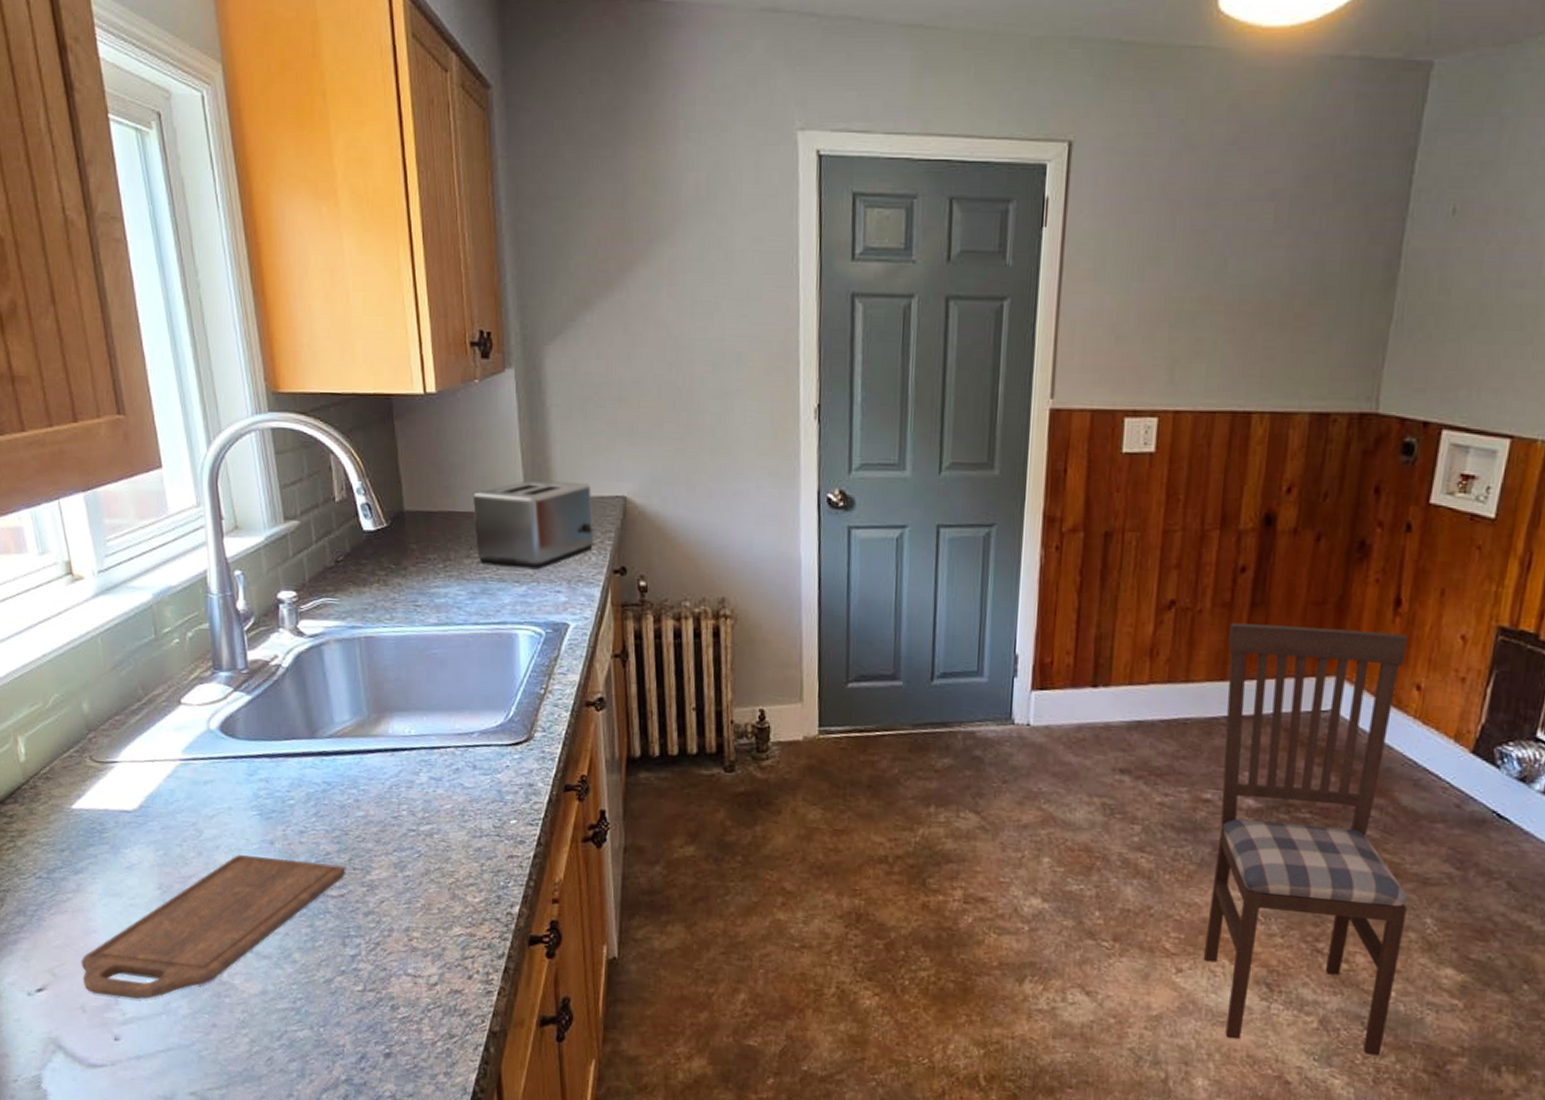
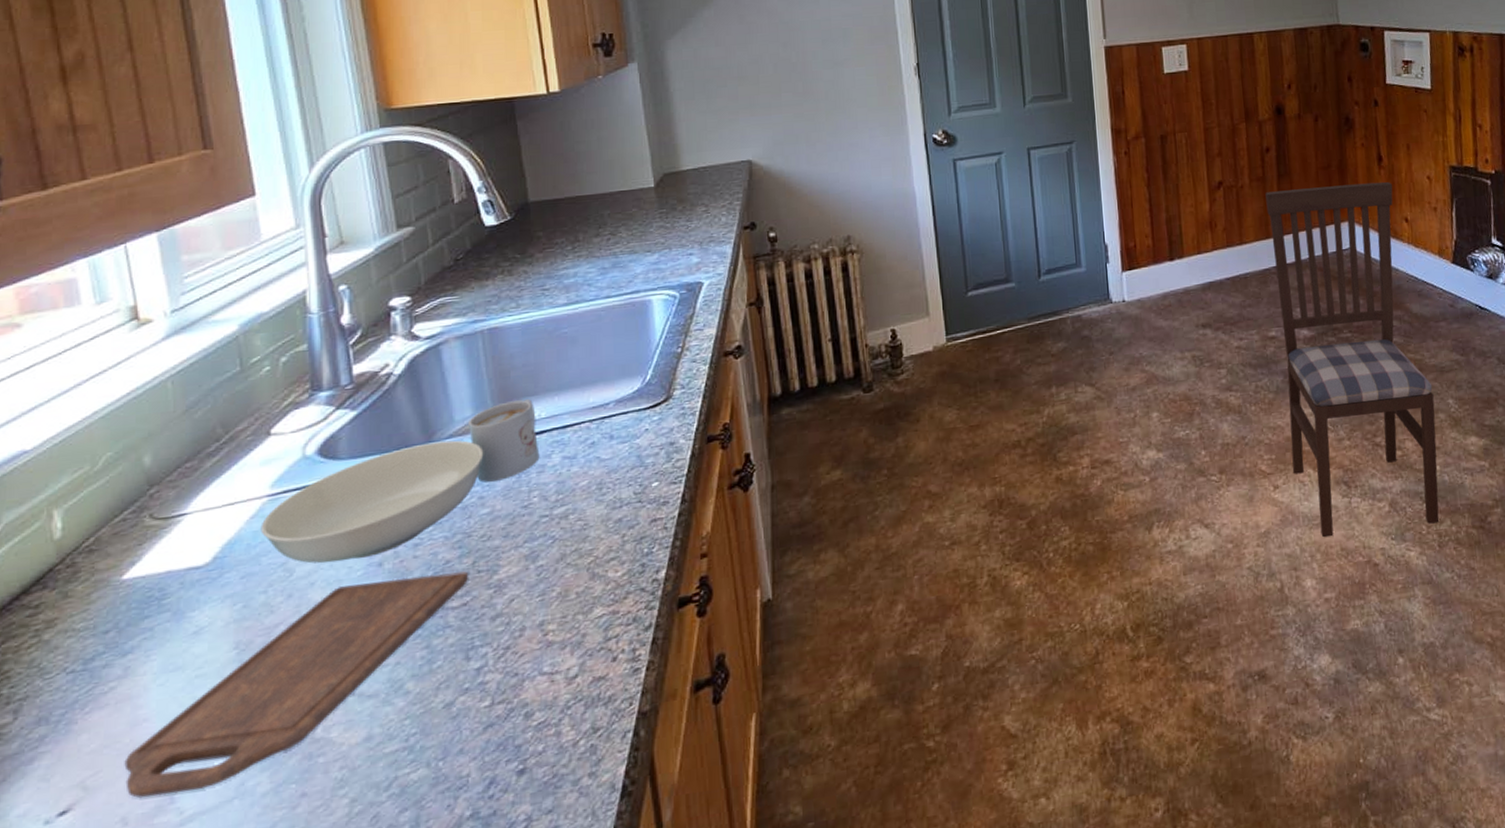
bowl: none [175,738,360,834] -> present [260,440,484,564]
mug: none [347,713,409,788] -> present [469,399,540,482]
toaster: present [472,479,594,571] -> none [599,153,722,241]

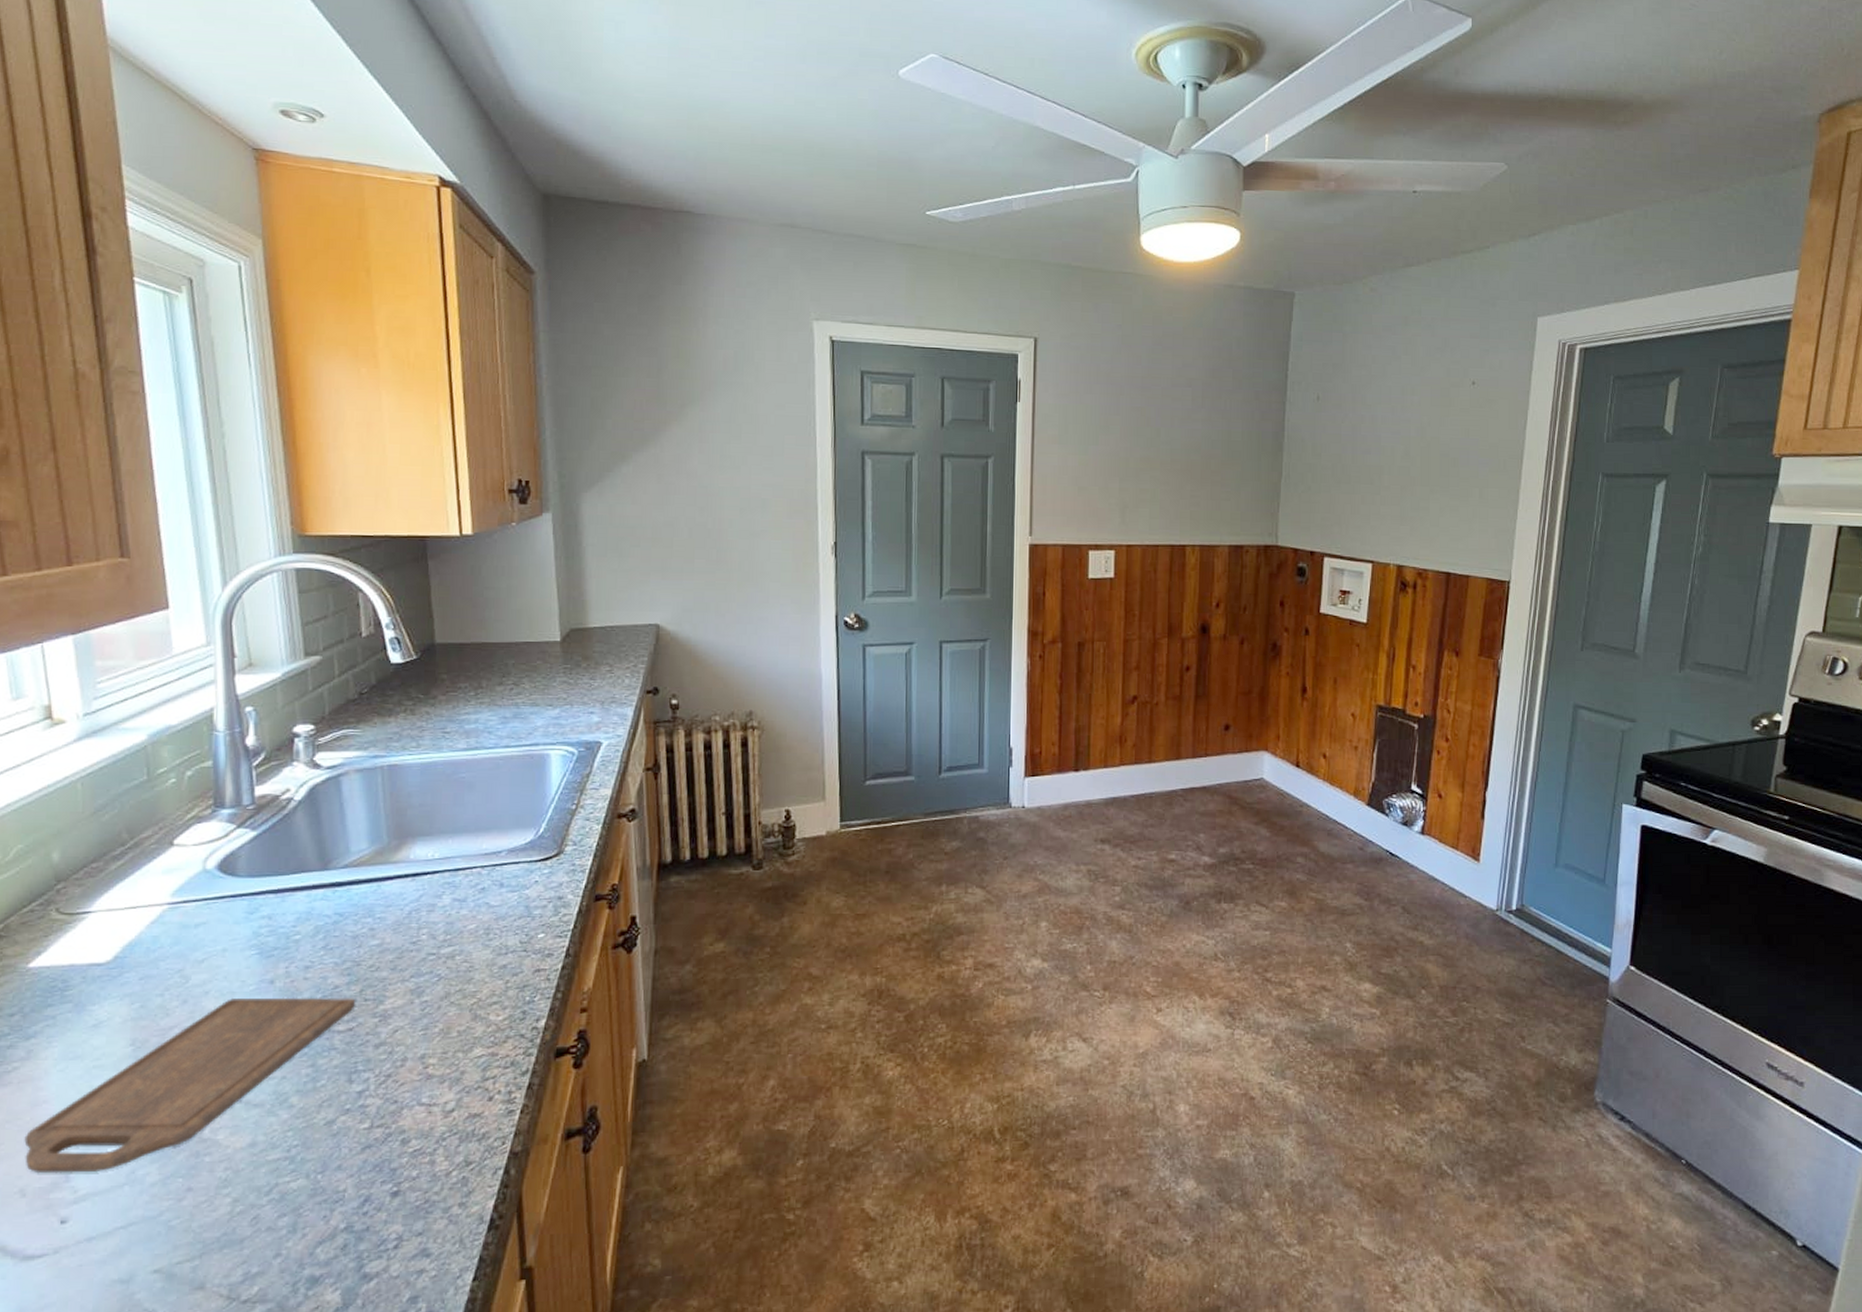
bowl: present [260,440,484,564] -> none [160,870,377,975]
mug: present [469,399,540,482] -> none [364,839,431,915]
dining chair: present [1265,181,1439,537] -> none [1177,712,1331,1065]

